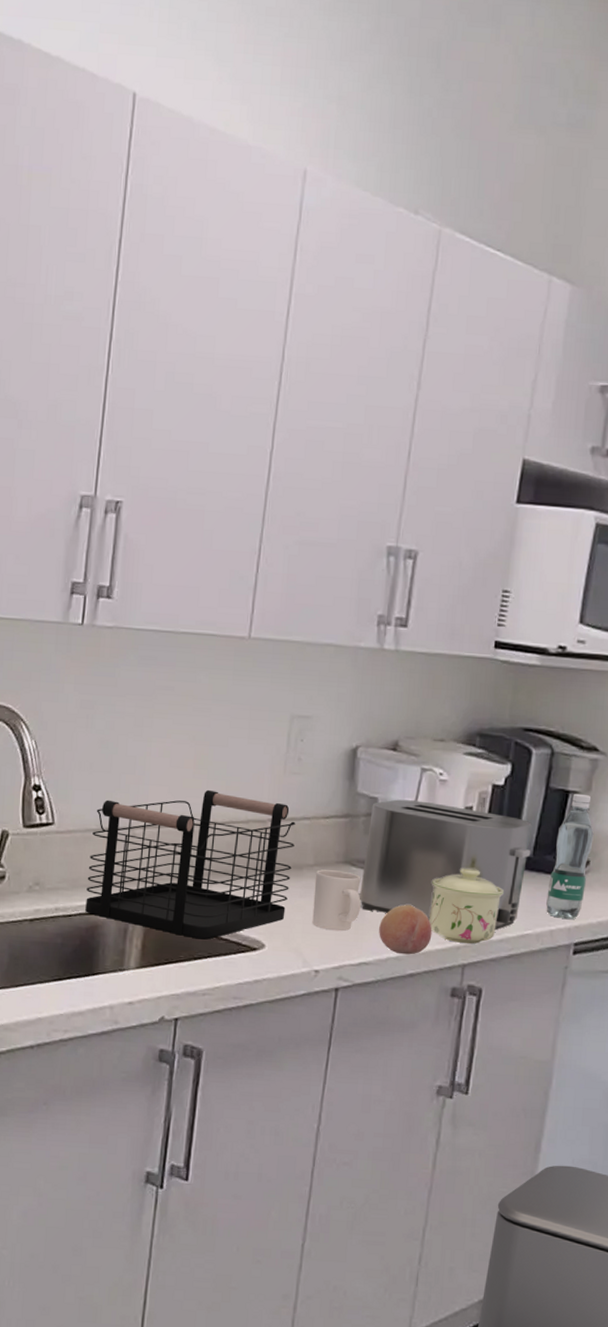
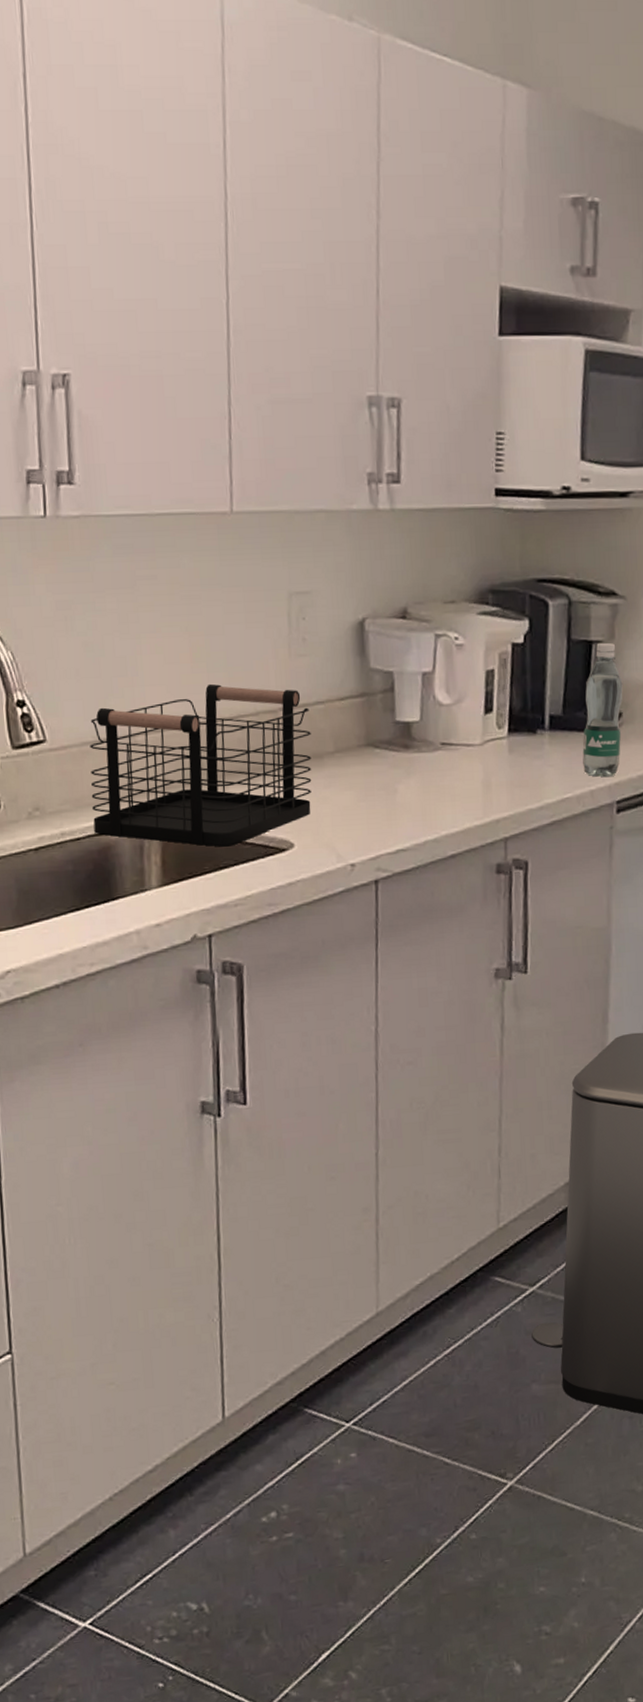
mug: present [312,869,361,932] -> none [337,754,390,820]
toaster: present [359,799,532,931] -> none [386,669,561,798]
fruit: present [379,905,432,955] -> none [412,782,469,836]
sugar bowl: present [428,867,505,944] -> none [460,734,539,816]

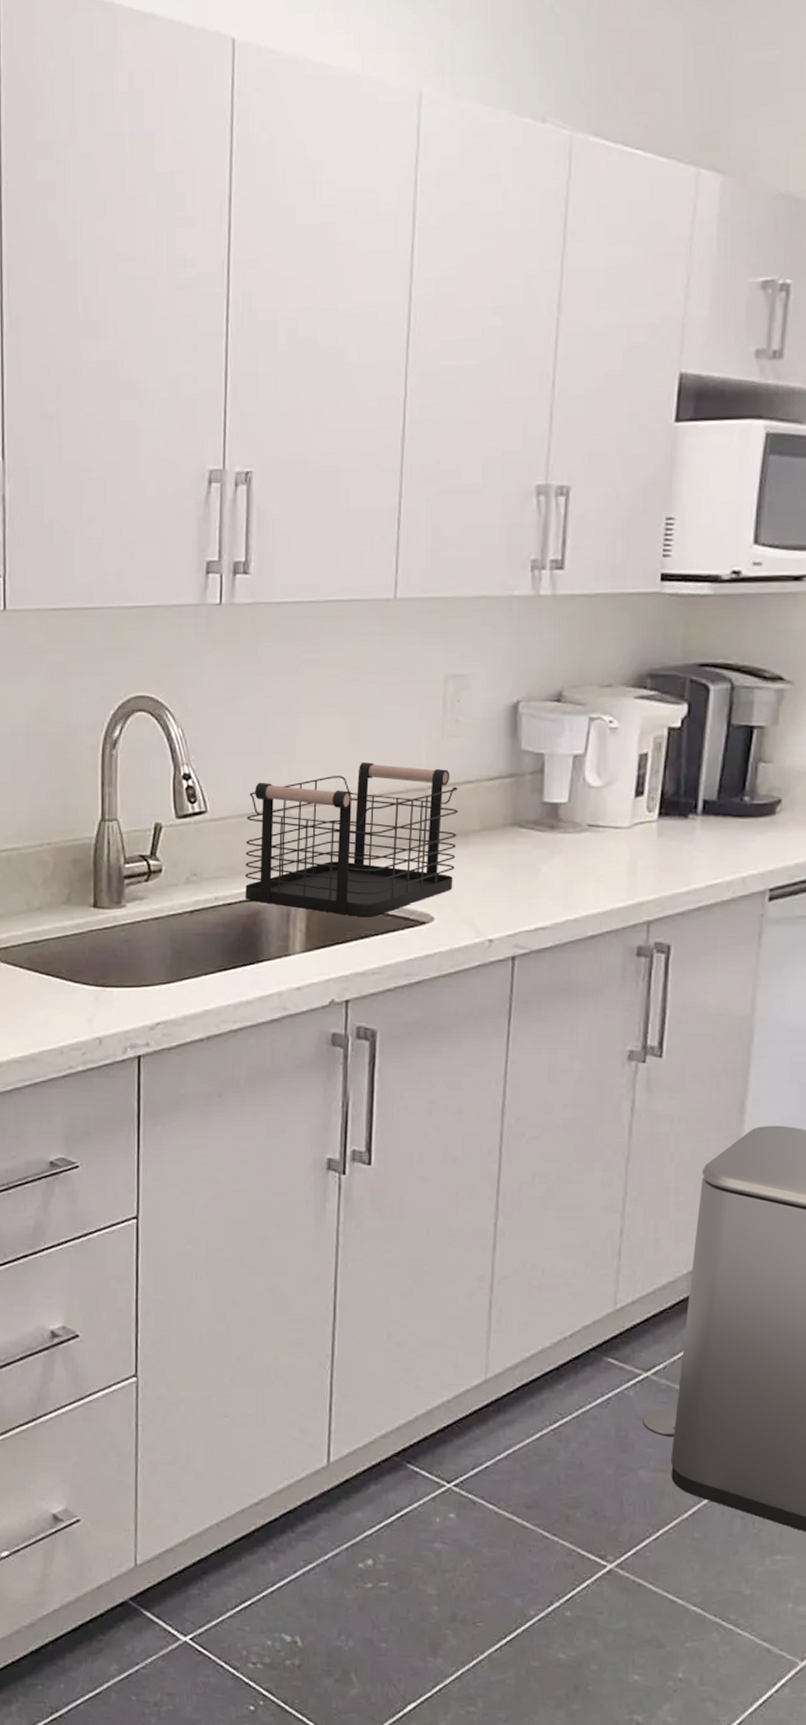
bottle: present [582,642,623,777] -> none [736,728,784,864]

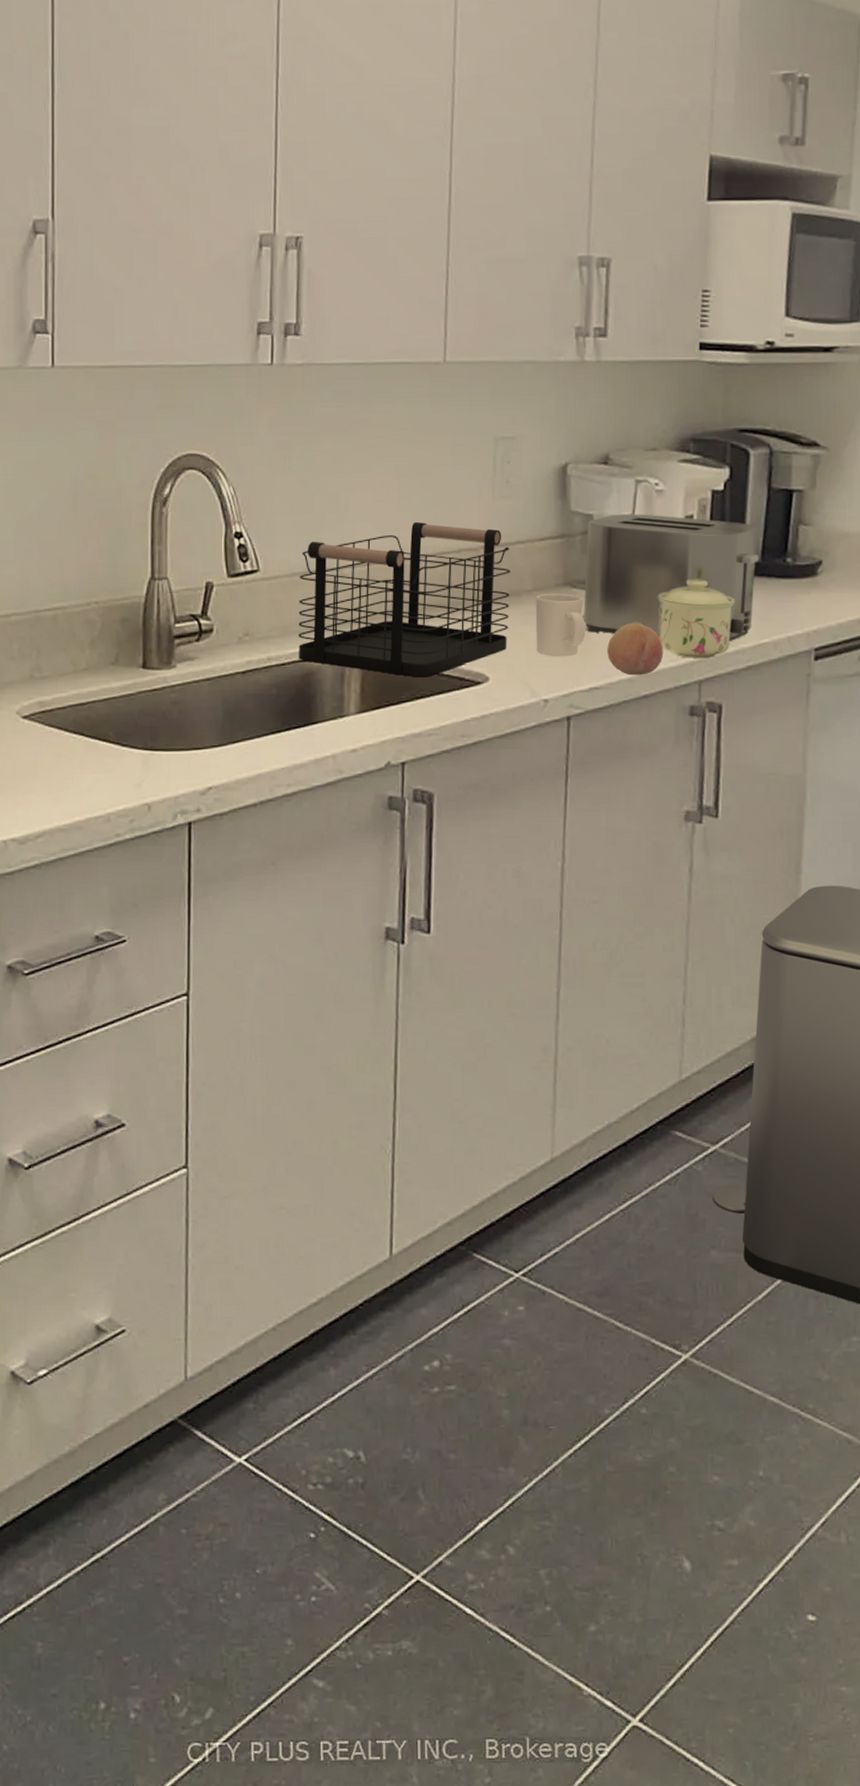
mug: none [482,834,533,897] -> present [535,593,586,657]
toaster: none [530,752,715,883] -> present [583,514,759,642]
fruit: none [554,863,612,916] -> present [607,623,664,676]
sugar bowl: none [607,818,689,900] -> present [657,578,736,659]

